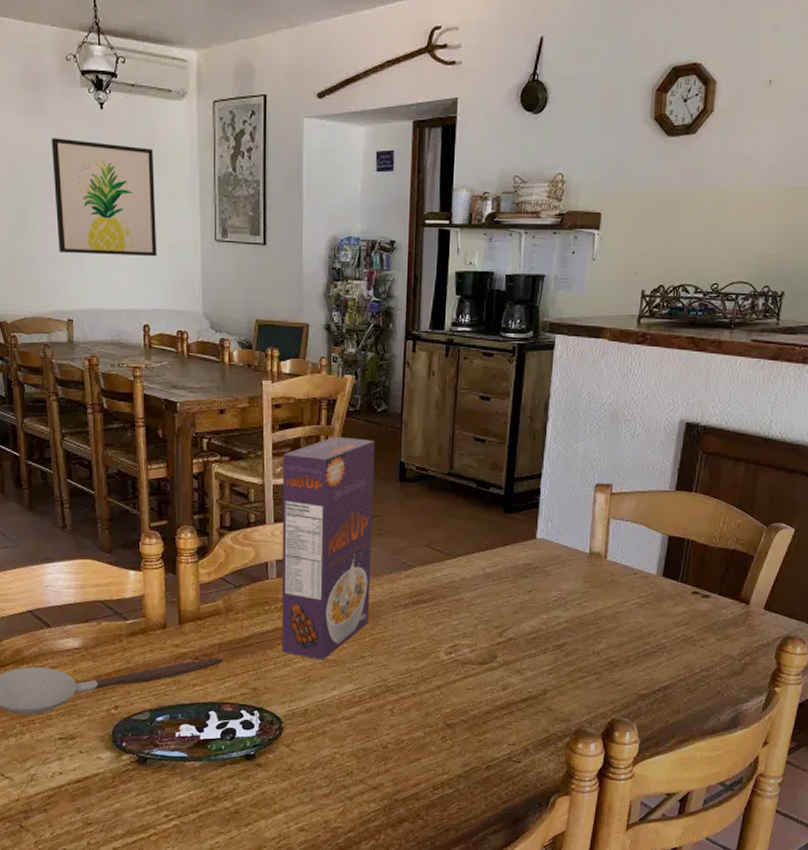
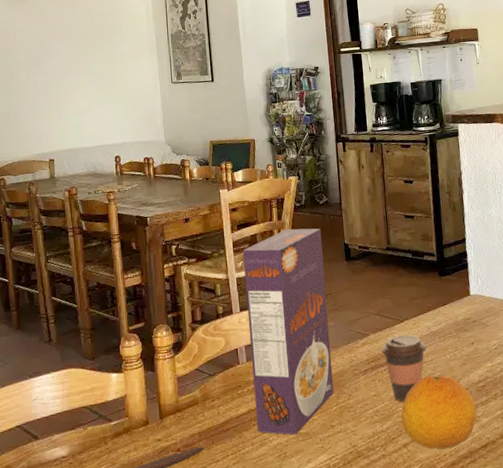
wall art: present [51,138,157,257] -> none [33,19,124,106]
coffee cup: none [426,572,478,643] -> present [381,334,427,402]
fruit: none [438,619,522,696] -> present [401,375,477,449]

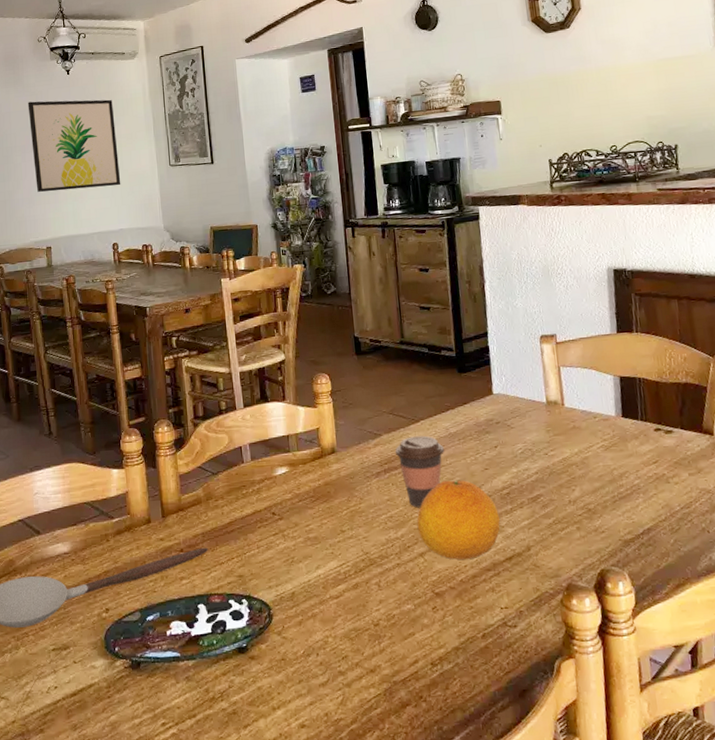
wall art: none [33,19,124,106] -> present [27,99,121,192]
cereal box: present [242,228,334,435] -> none [245,320,344,539]

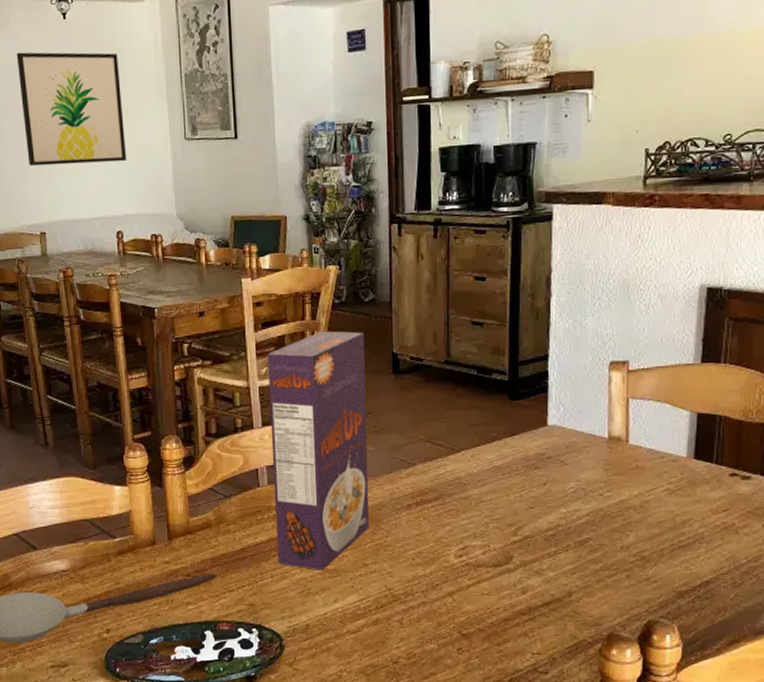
cereal box: none [245,320,344,539] -> present [267,331,369,571]
coffee cup: present [395,435,445,508] -> none [429,467,487,545]
fruit: present [417,480,500,560] -> none [448,517,541,601]

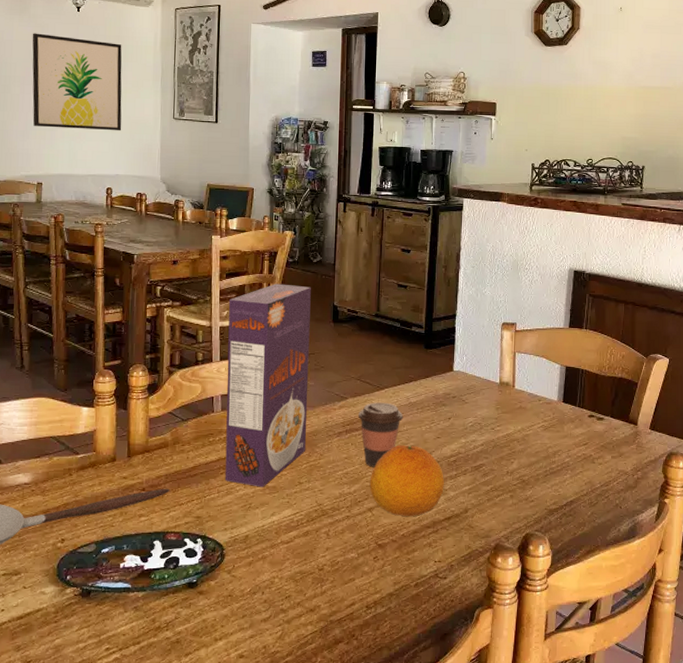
coffee cup: none [429,467,487,545] -> present [357,402,404,467]
fruit: none [448,517,541,601] -> present [369,445,444,516]

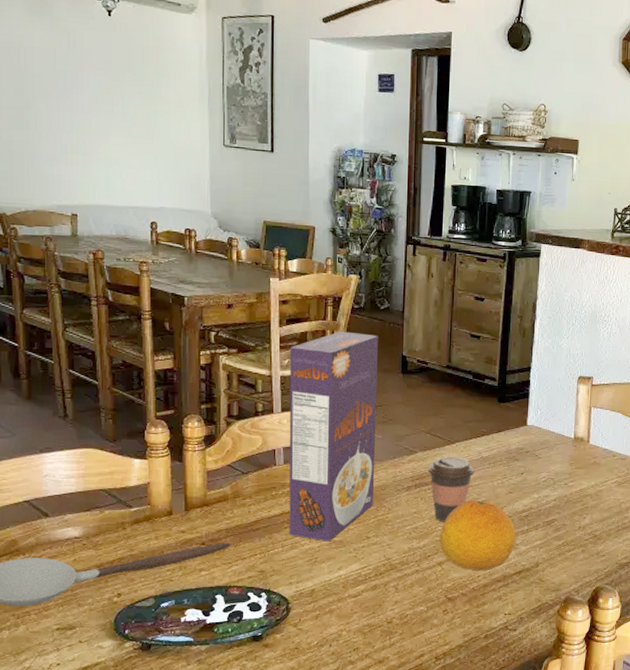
wall art: present [32,33,122,131] -> none [56,39,166,158]

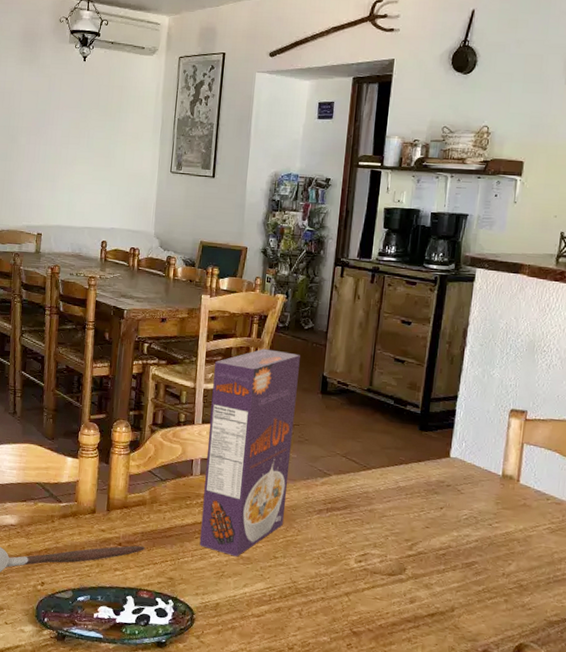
coffee cup: present [427,456,475,522] -> none [340,482,391,551]
fruit: present [439,499,516,570] -> none [348,530,431,608]

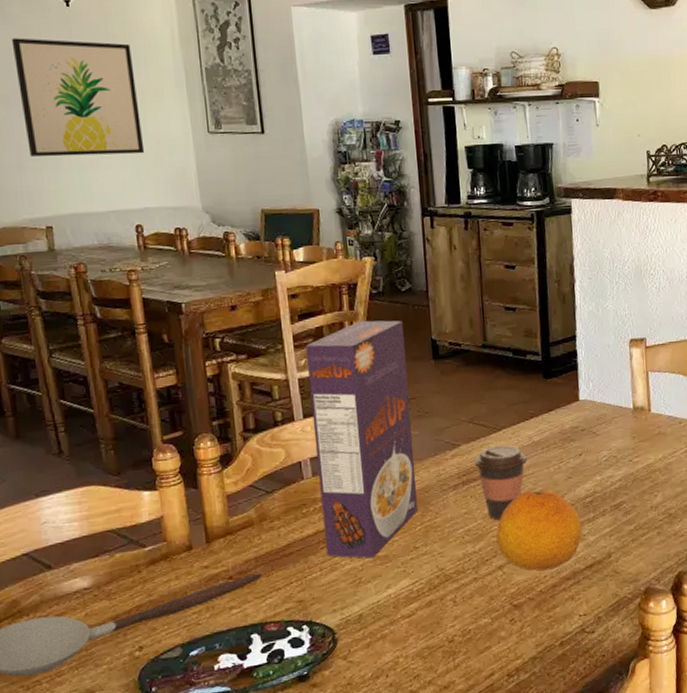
wall art: none [36,83,125,184] -> present [11,38,145,157]
coffee cup: none [340,482,391,551] -> present [474,445,528,520]
fruit: none [348,530,431,608] -> present [496,490,582,571]

